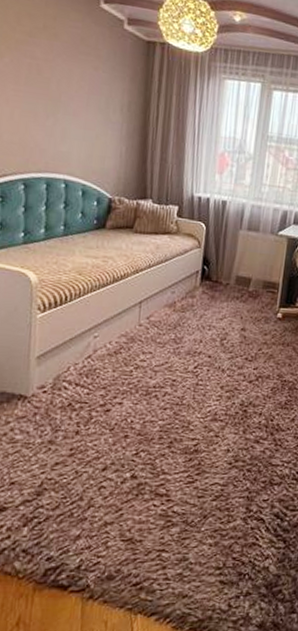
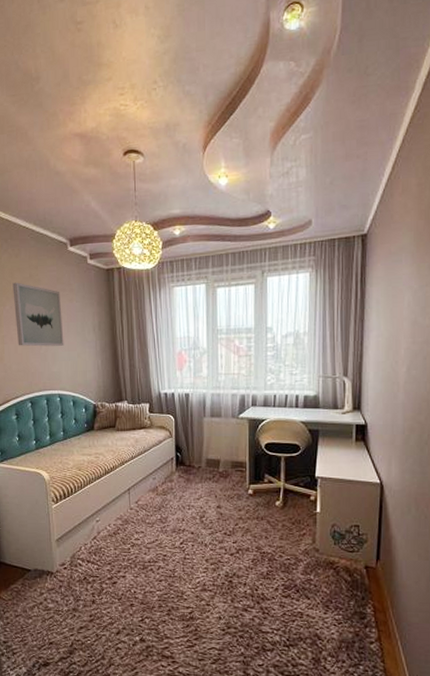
wall art: none [15,30,83,122] -> present [12,282,64,347]

